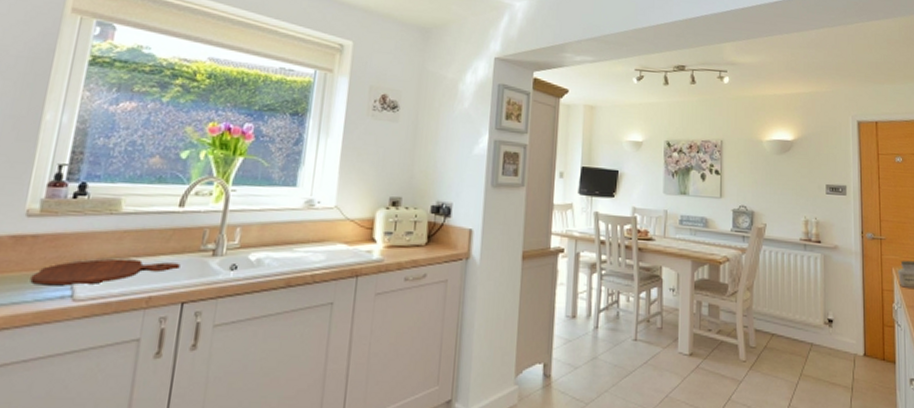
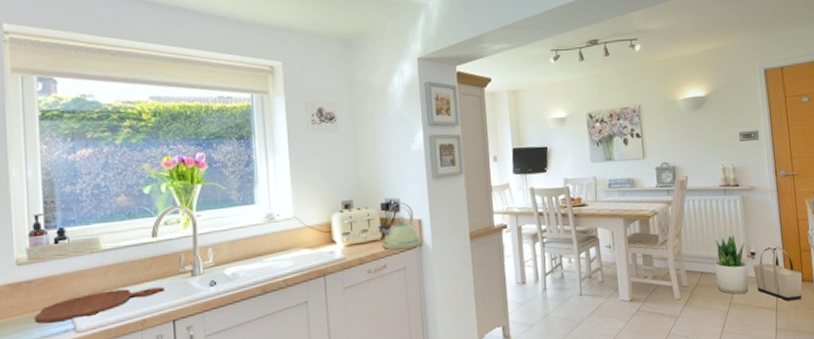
kettle: none [423,207,469,260] -> present [377,202,422,251]
planter: none [787,296,823,365] -> present [714,235,749,294]
shopping bag: none [829,316,883,382] -> present [752,246,803,302]

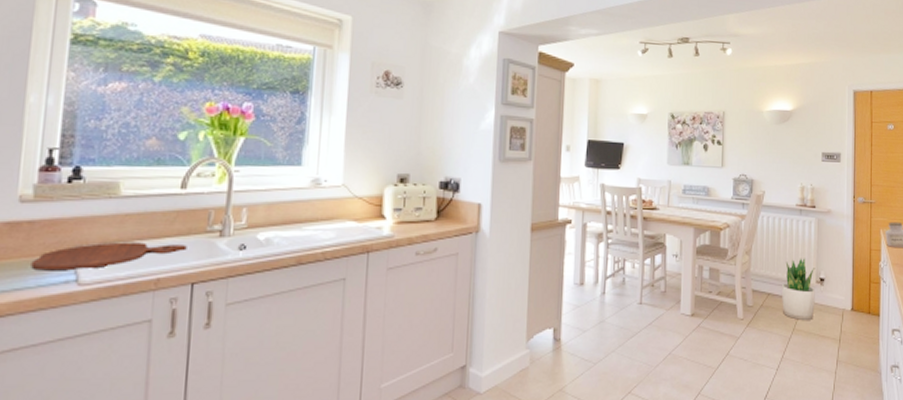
kettle: present [377,202,422,251] -> none [432,182,479,234]
shopping bag: present [752,246,803,302] -> none [820,275,869,334]

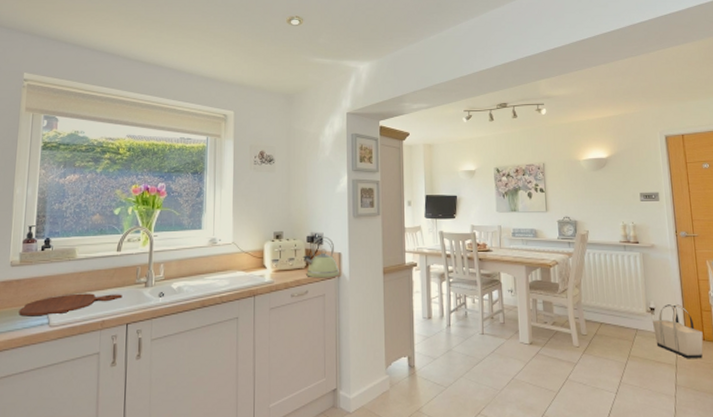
kettle: none [432,182,479,234] -> present [302,236,340,278]
planter: present [782,258,815,320] -> none [614,289,648,347]
shopping bag: none [820,275,869,334] -> present [652,304,703,359]

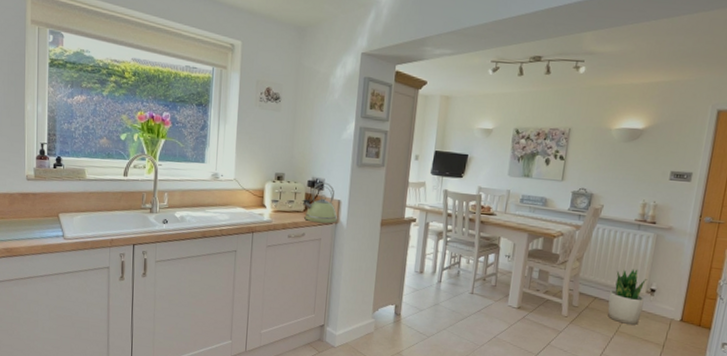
cutting board: present [19,293,123,317] -> none [36,211,129,229]
planter: none [614,289,648,347] -> present [607,269,646,325]
shopping bag: present [652,304,703,359] -> none [648,288,701,343]

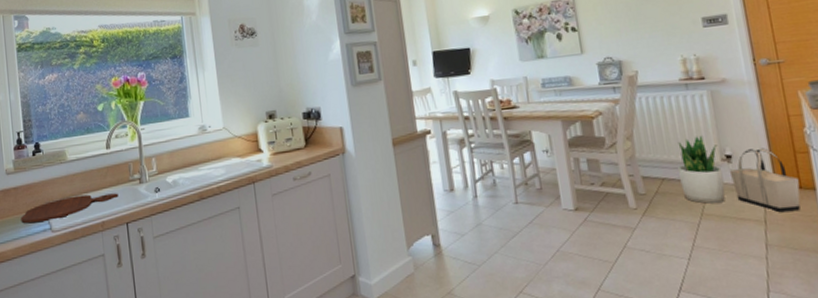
cutting board: none [36,211,129,229] -> present [21,193,119,224]
kettle: present [302,182,338,224] -> none [300,110,345,158]
shopping bag: none [648,288,701,343] -> present [729,148,801,213]

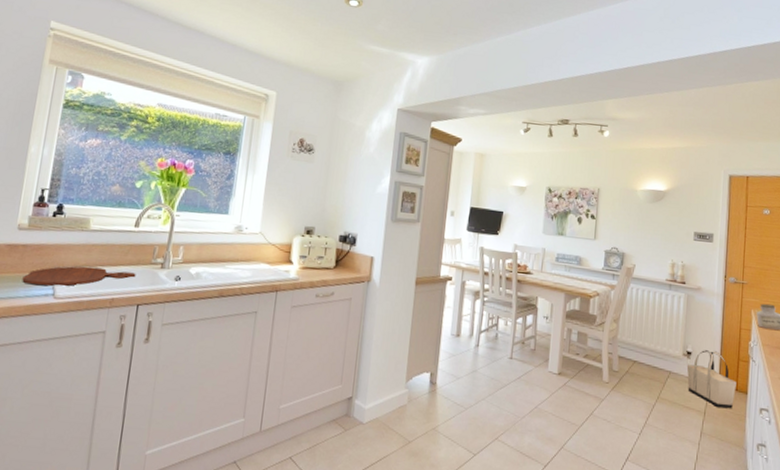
planter: present [677,135,725,204] -> none [647,330,682,390]

